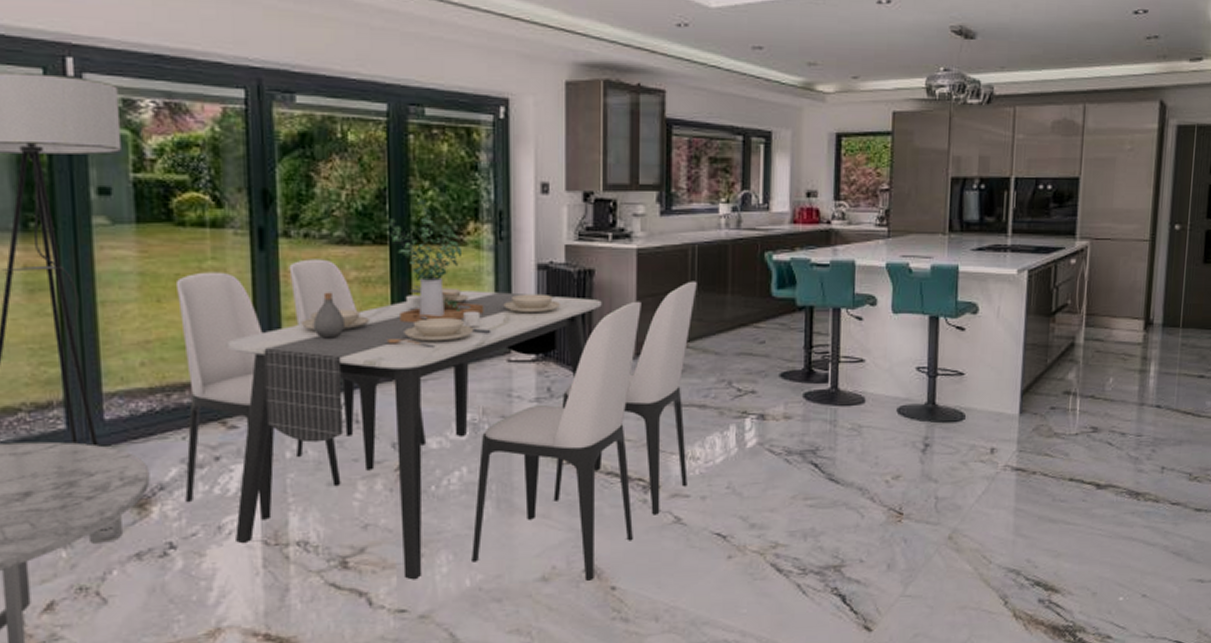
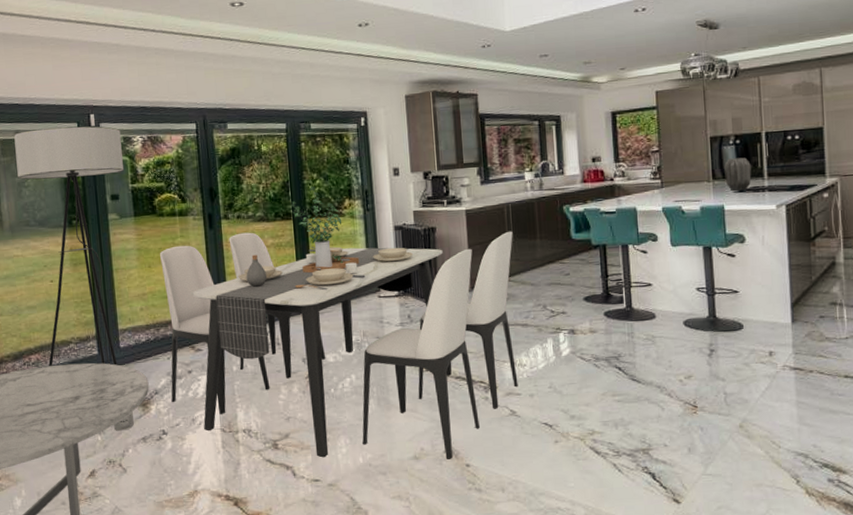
vase: none [963,207,995,248] -> present [724,157,752,191]

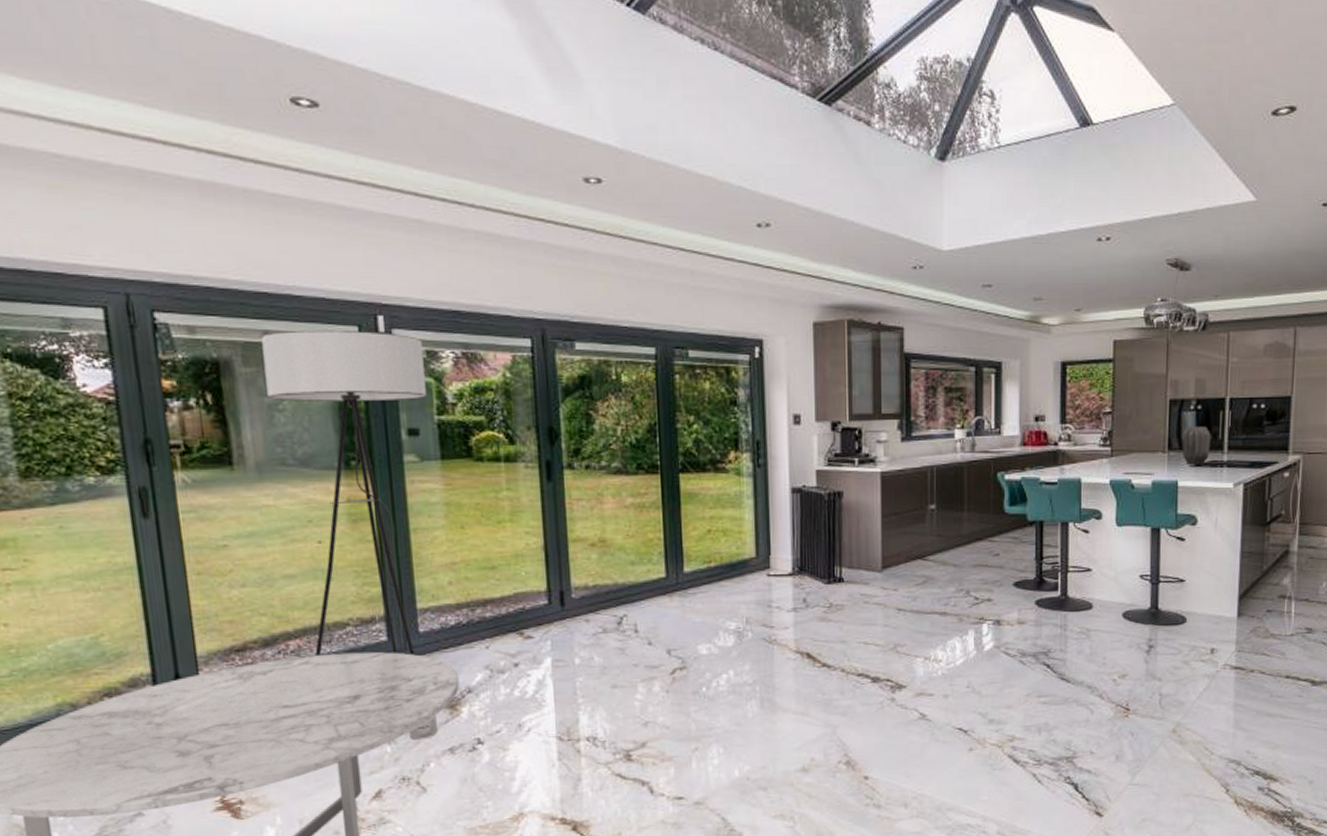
dining table: present [160,185,518,459] -> none [477,431,936,771]

